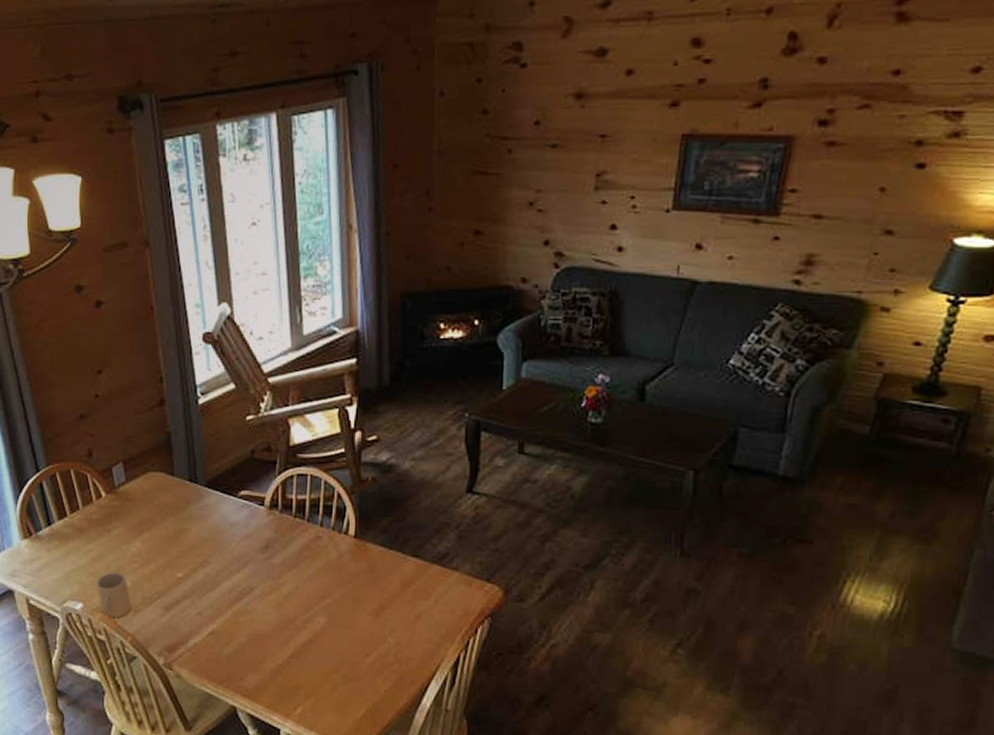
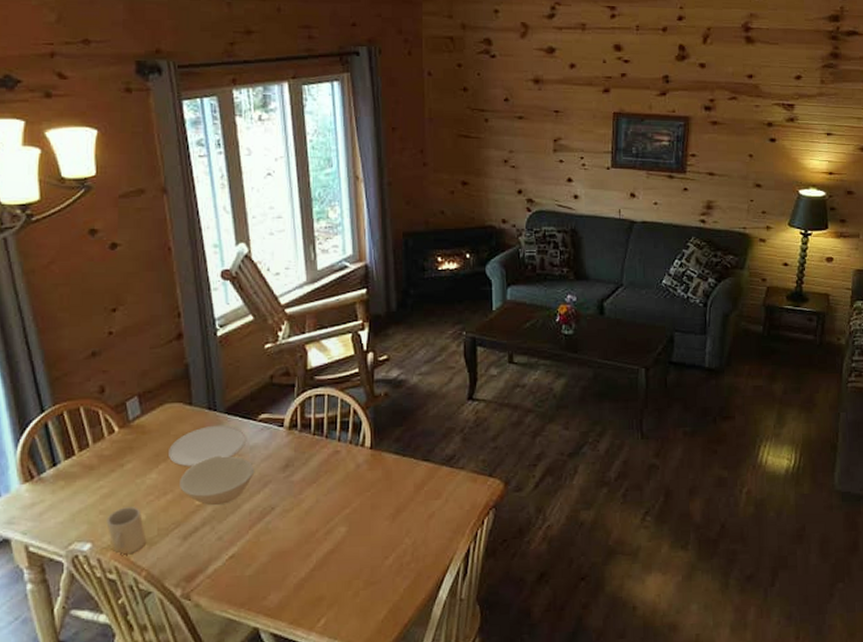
plate: none [151,498,227,539] -> present [167,424,247,467]
bowl: none [162,530,235,580] -> present [180,456,255,505]

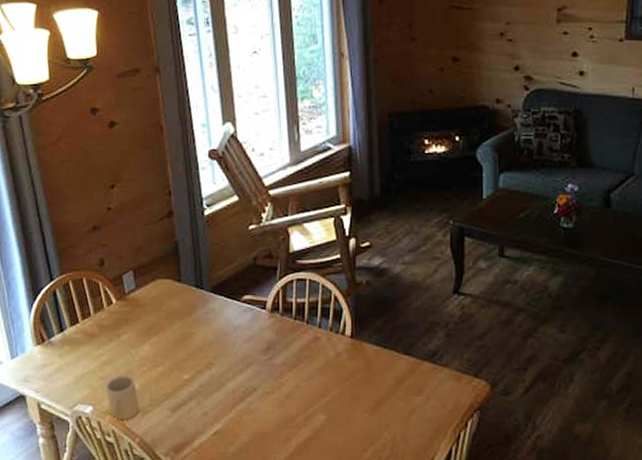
plate: present [167,424,247,467] -> none [159,303,231,342]
bowl: present [180,456,255,505] -> none [169,333,239,381]

